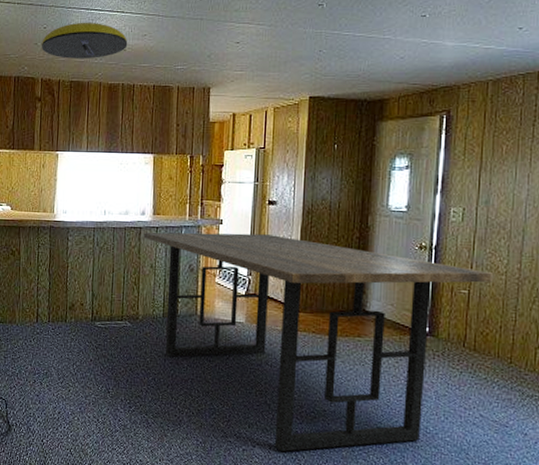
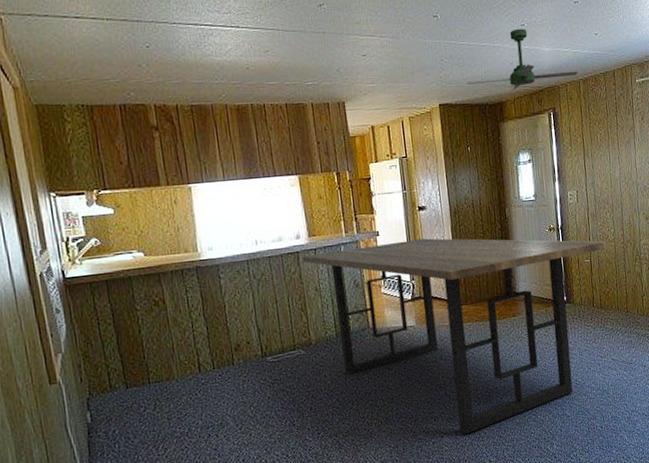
ceiling light: present [42,23,128,59] -> none [147,39,250,81]
ceiling fan: none [345,19,487,88] -> present [467,28,578,91]

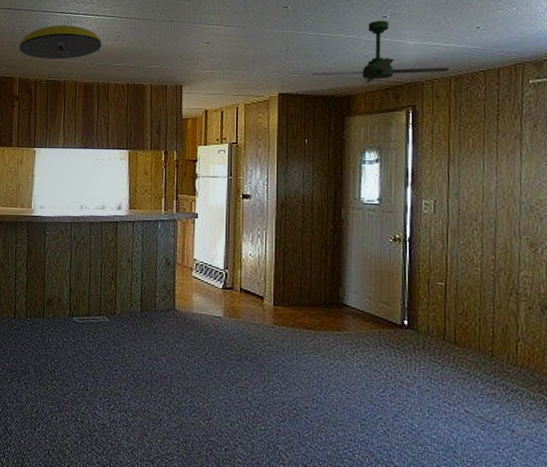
ceiling light: none [147,39,250,81] -> present [19,25,102,59]
dining table: present [302,238,607,435] -> none [120,226,470,452]

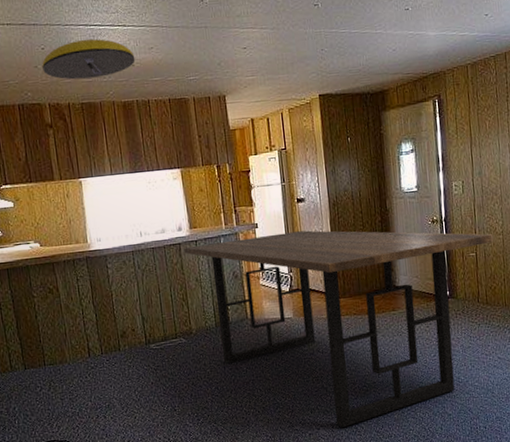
dining table: none [120,226,470,452] -> present [183,230,494,428]
ceiling fan: present [312,20,449,84] -> none [348,12,466,78]

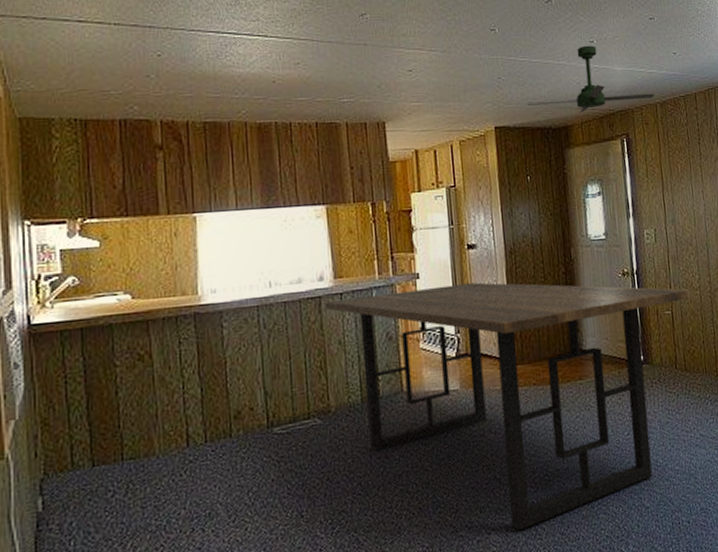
ceiling light: present [42,39,136,80] -> none [156,49,277,94]
ceiling fan: none [348,12,466,78] -> present [527,45,654,113]

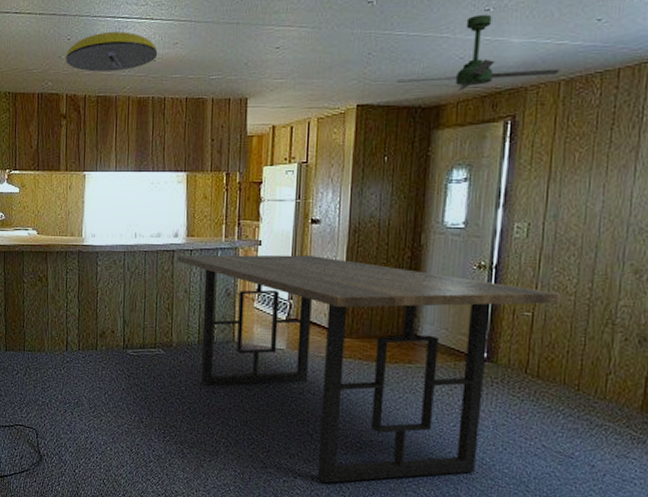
ceiling light: none [156,49,277,94] -> present [66,32,158,72]

